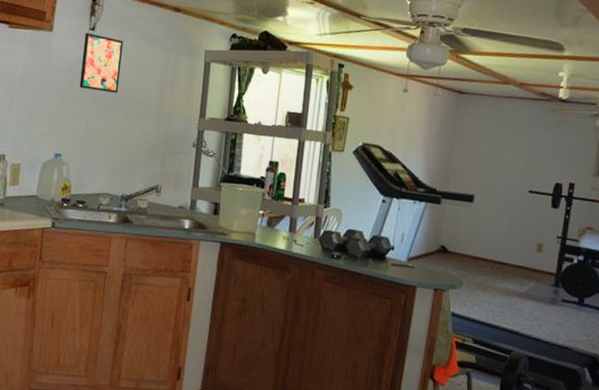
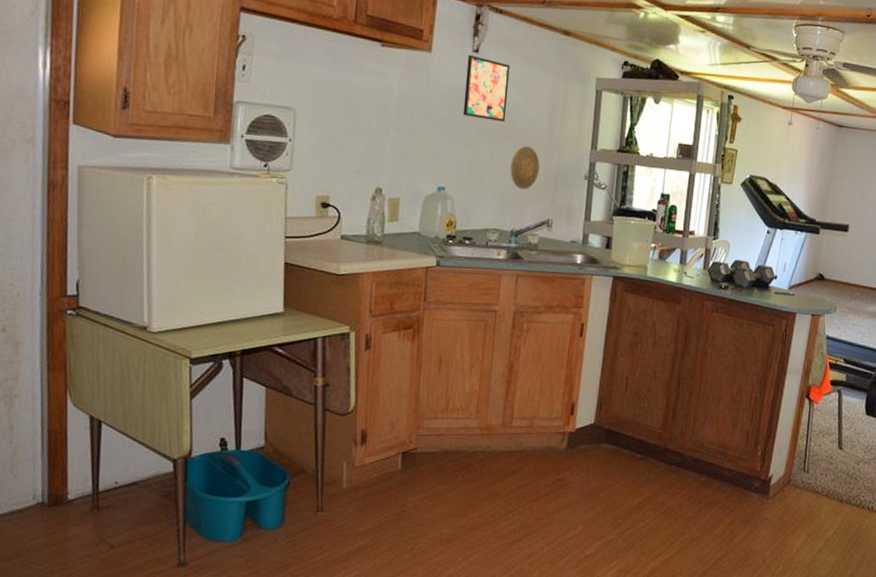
decorative plate: none [121,115,150,157] -> present [510,145,540,190]

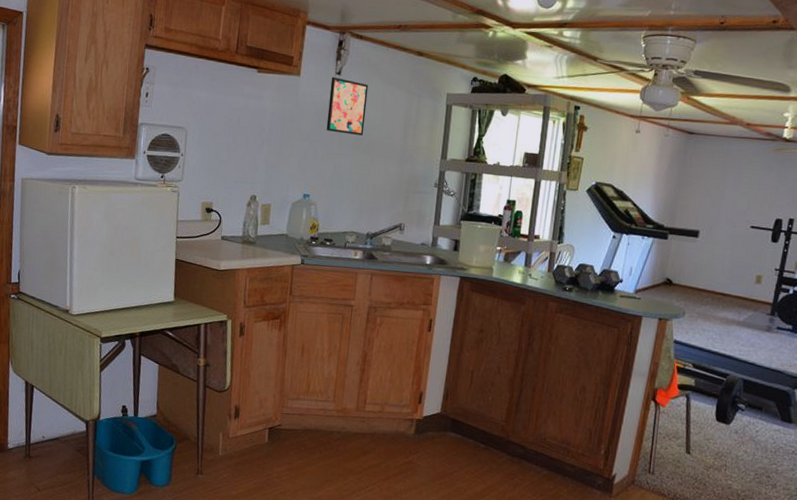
decorative plate: present [510,145,540,190] -> none [367,156,394,197]

